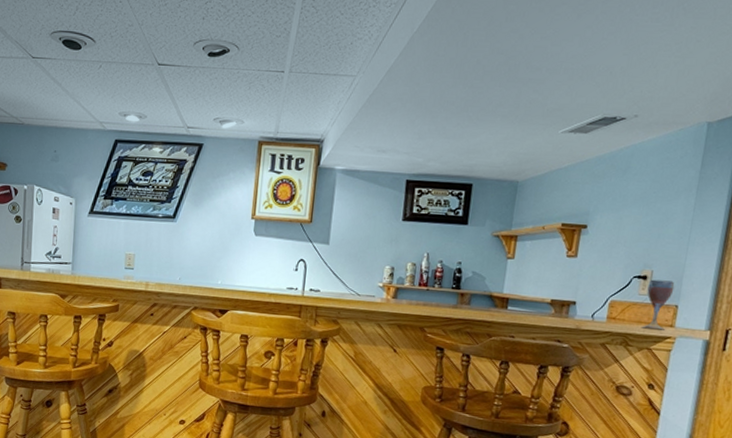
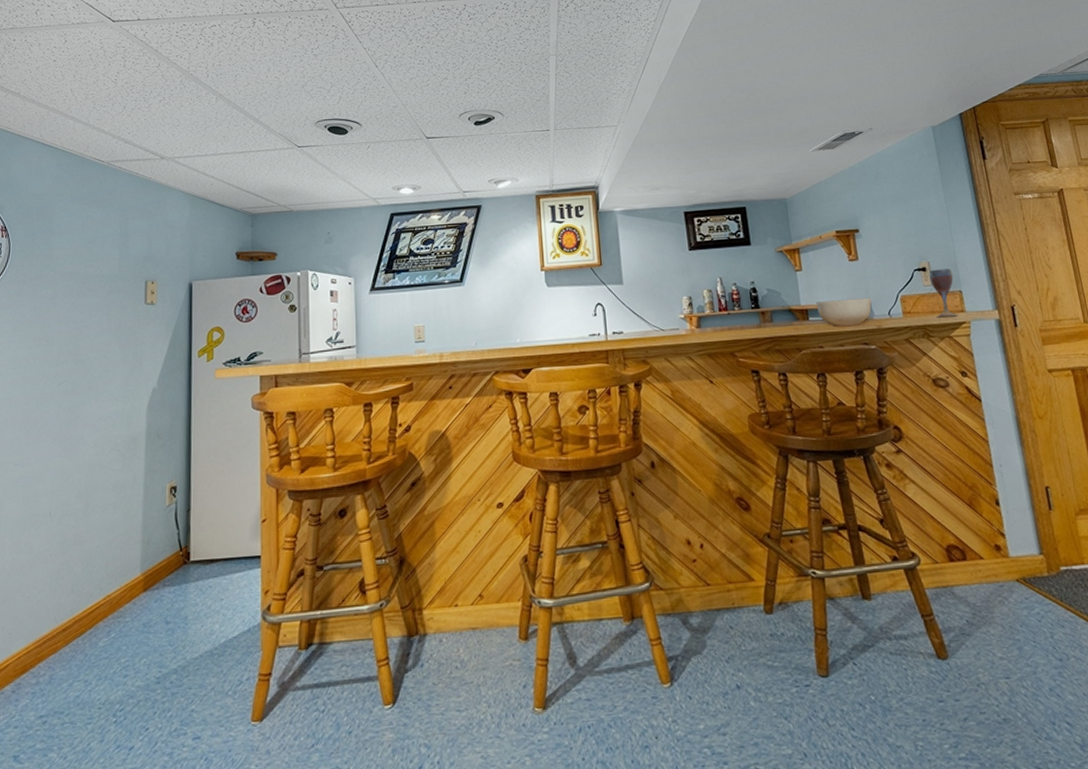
bowl: none [518,292,578,323] -> present [815,298,872,328]

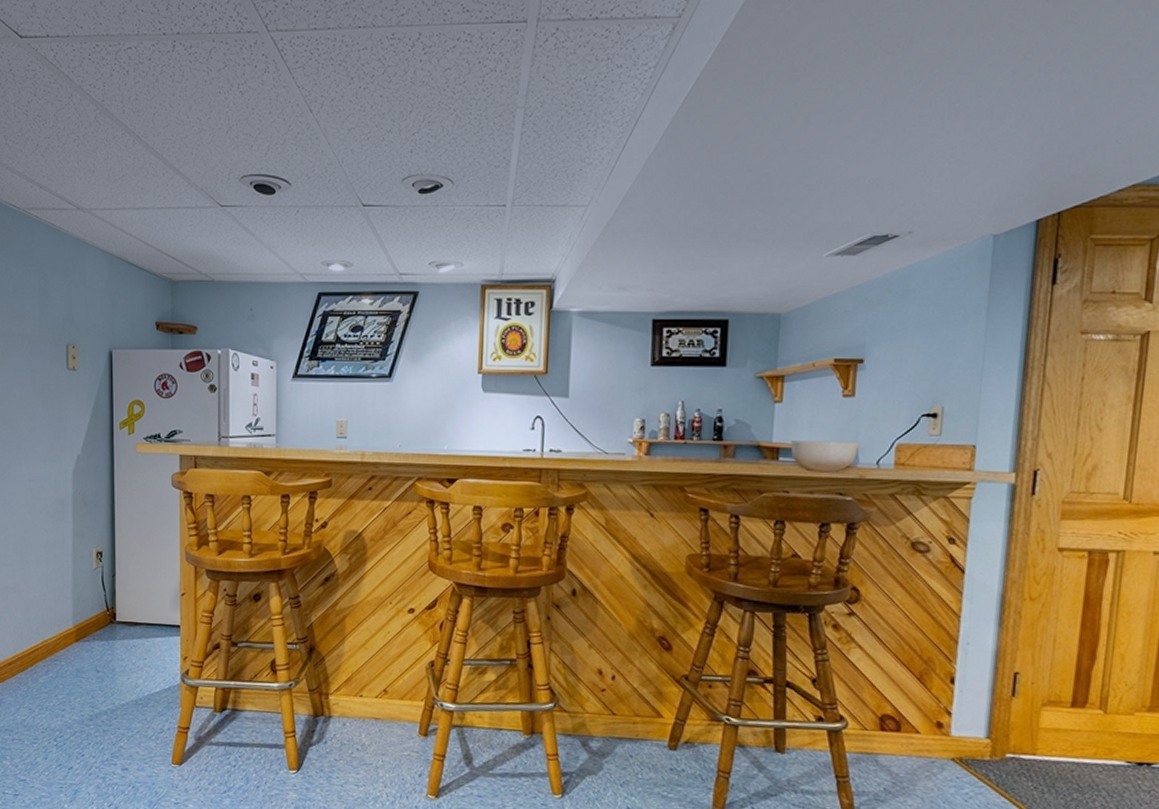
cup: present [929,269,959,319] -> none [935,417,970,477]

